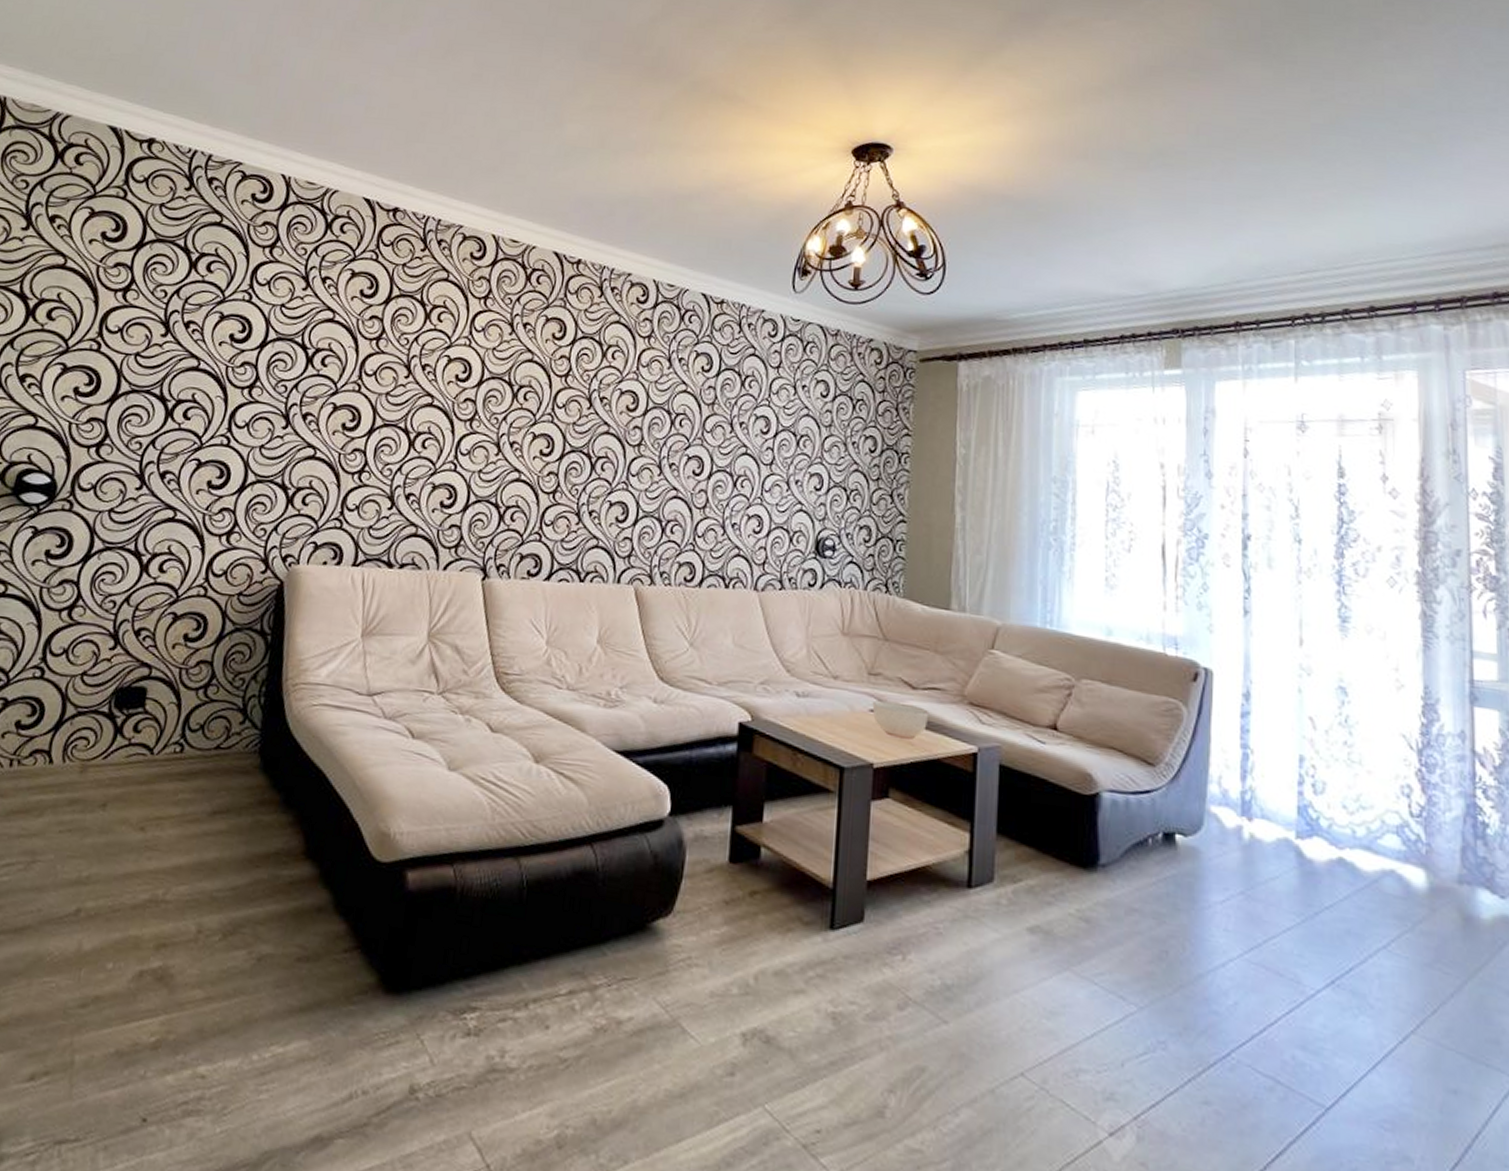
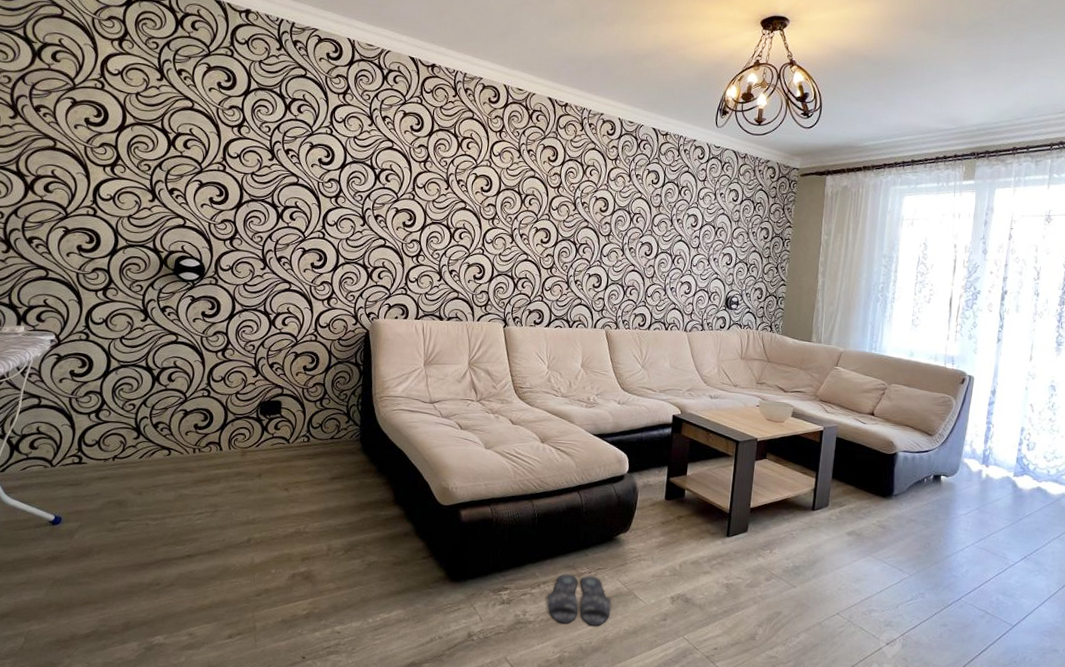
slippers: none [538,985,645,1083] -> present [546,574,612,627]

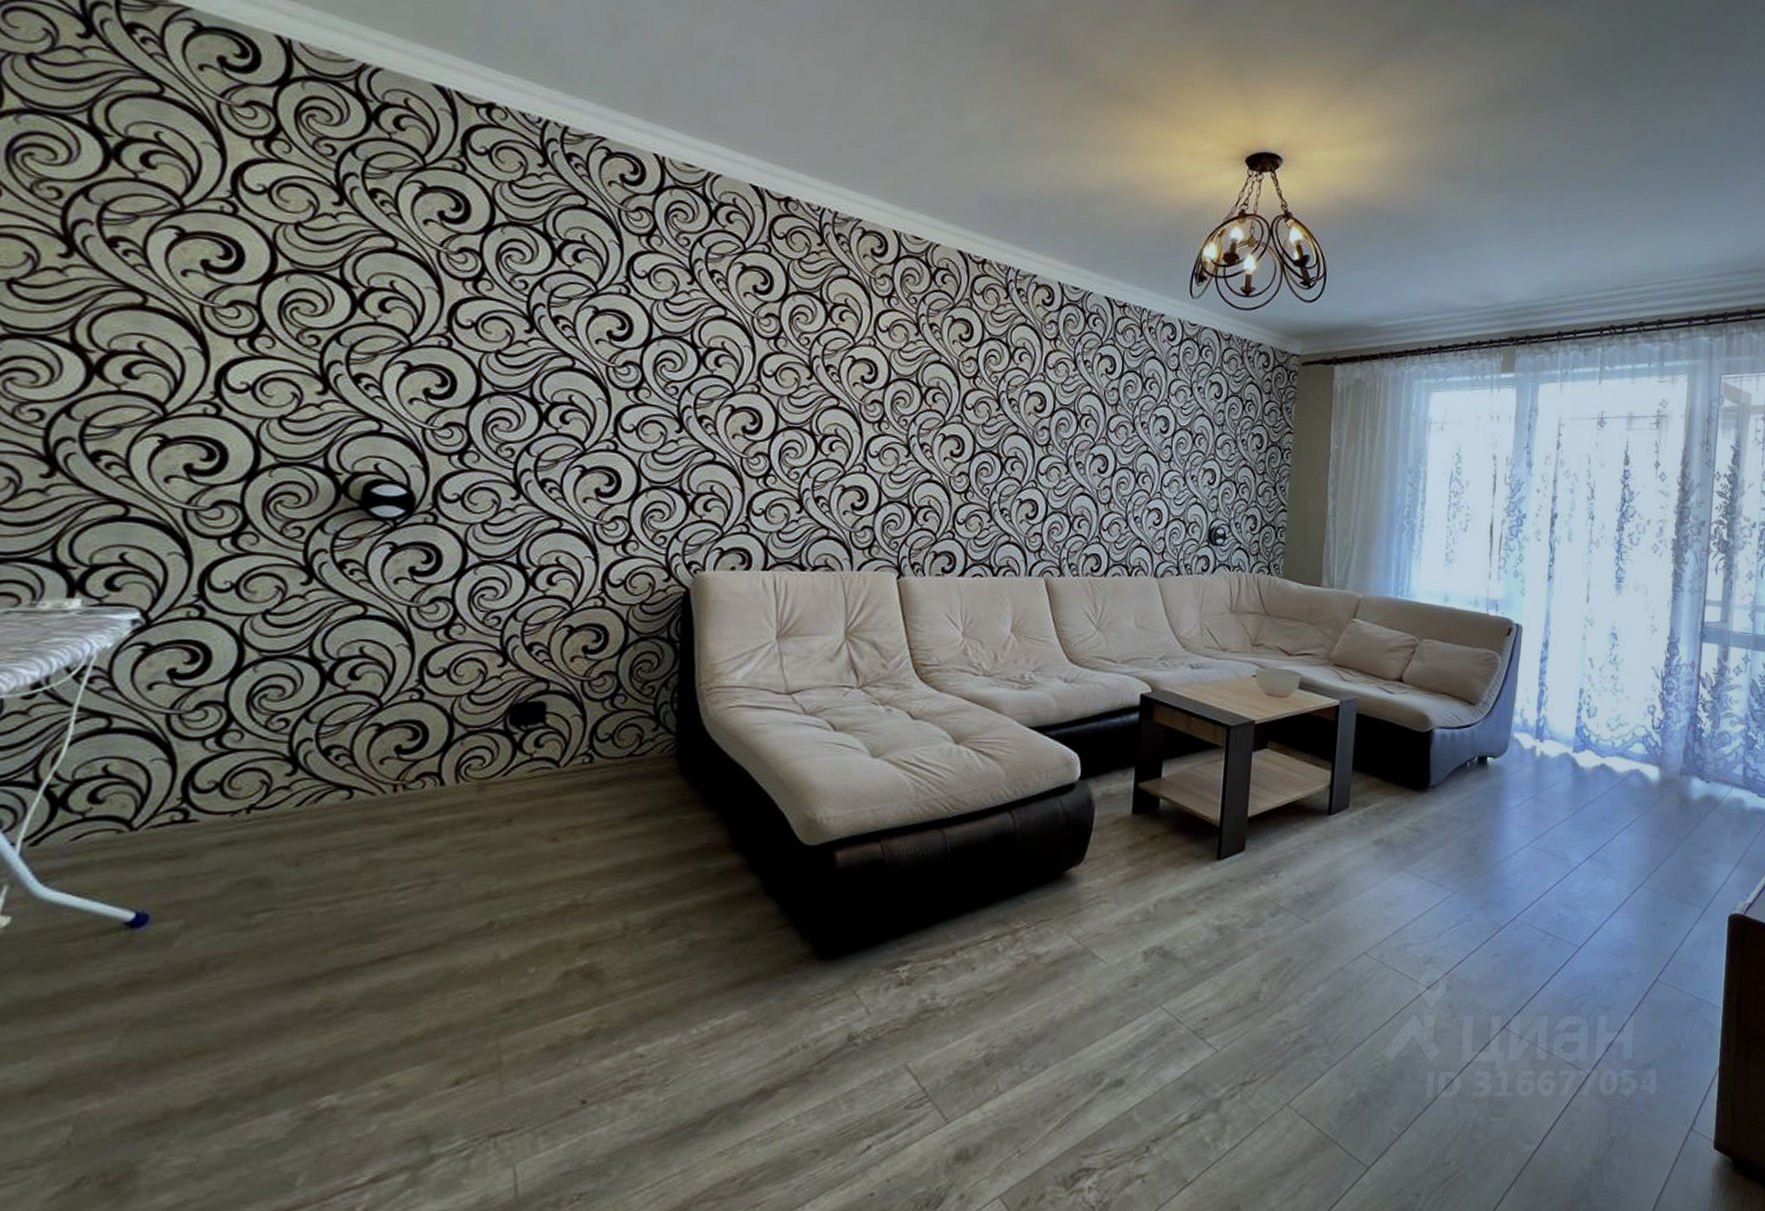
slippers: present [546,574,612,627] -> none [965,931,1060,1007]

